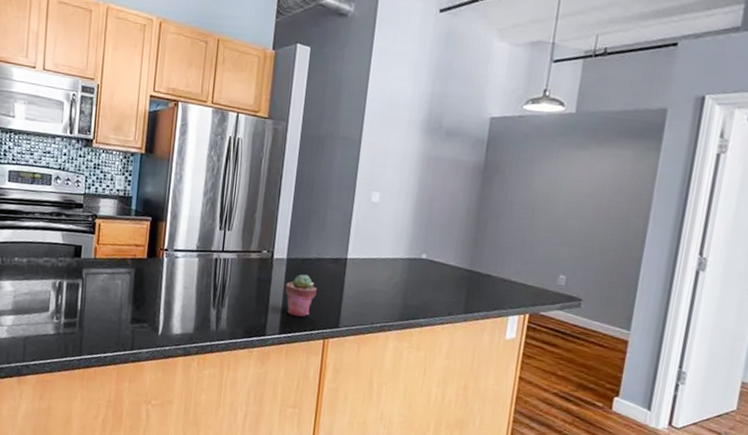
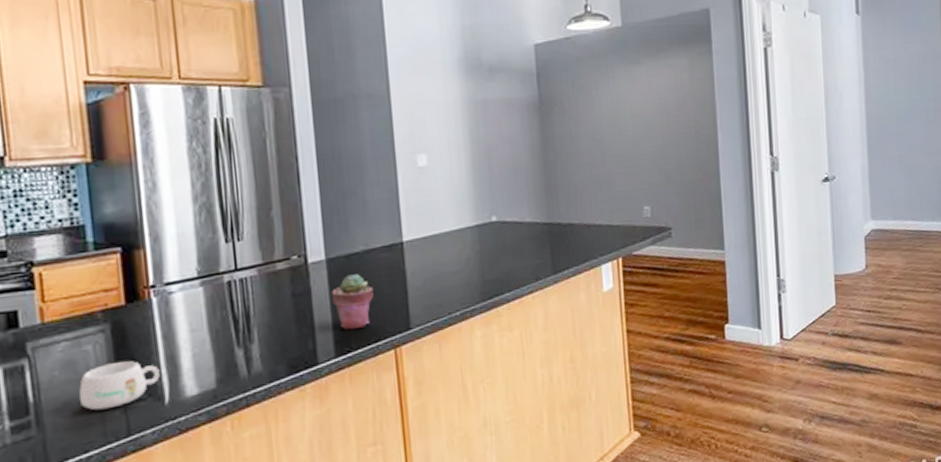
mug: none [106,296,159,328] -> present [78,361,160,411]

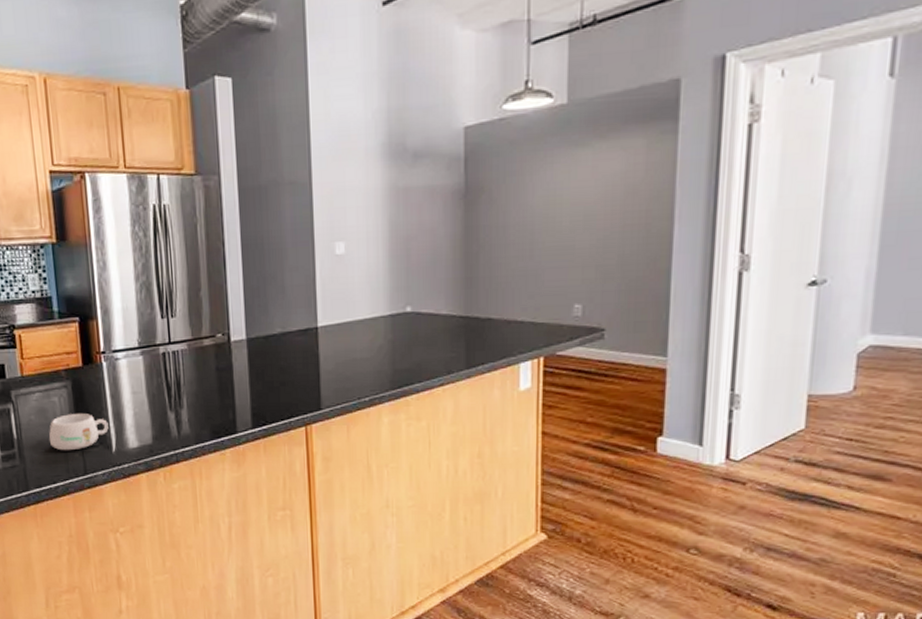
potted succulent: present [332,274,374,330] -> none [251,354,288,404]

